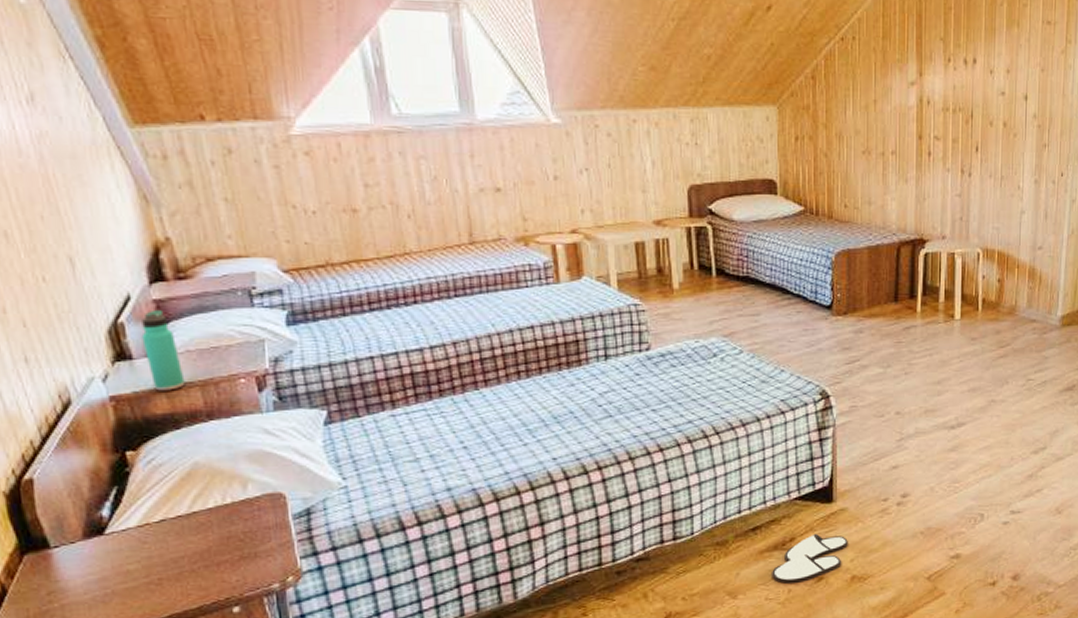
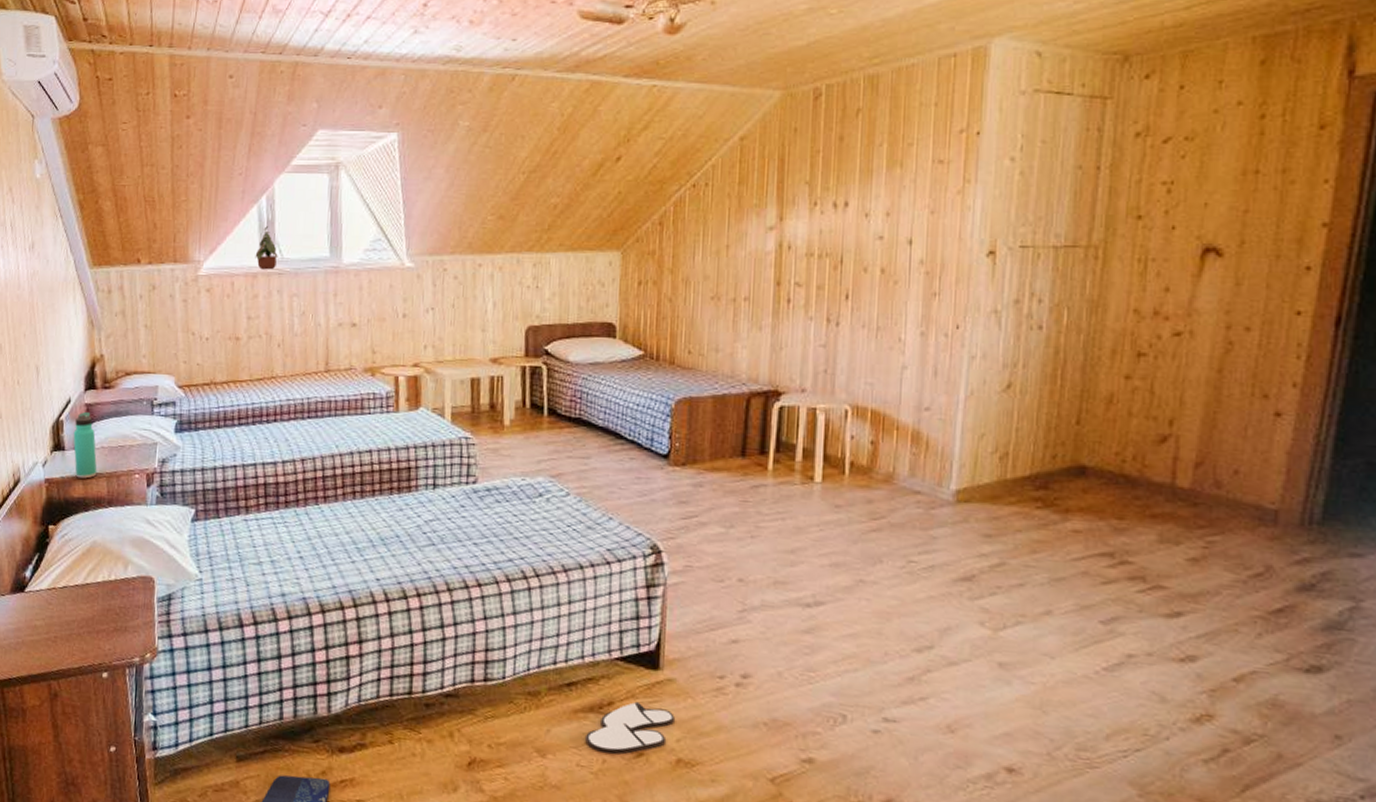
potted plant: none [364,74,395,128] -> present [255,226,278,270]

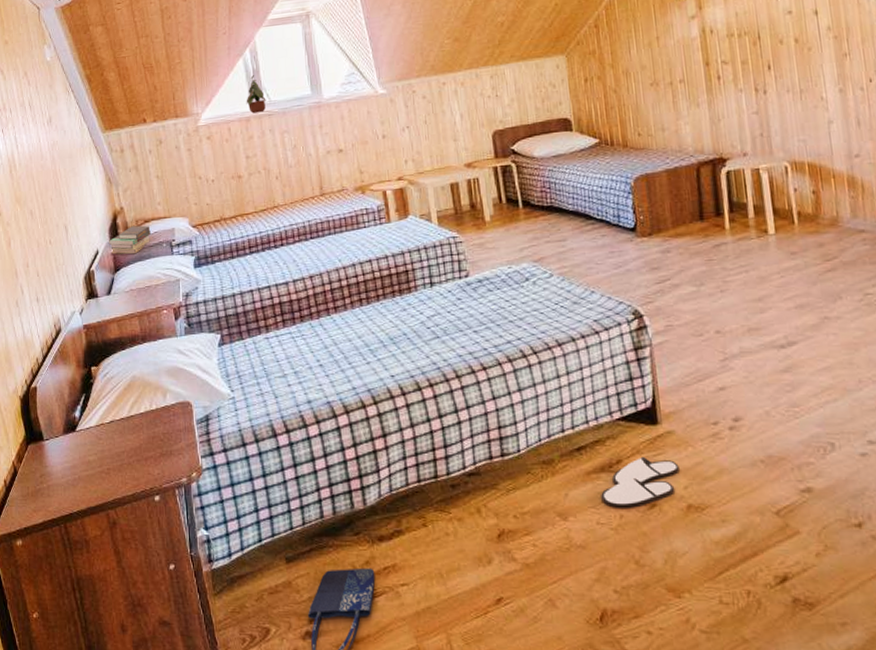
thermos bottle: present [73,411,97,479] -> none [104,259,129,321]
books: none [83,377,131,409] -> present [109,225,151,255]

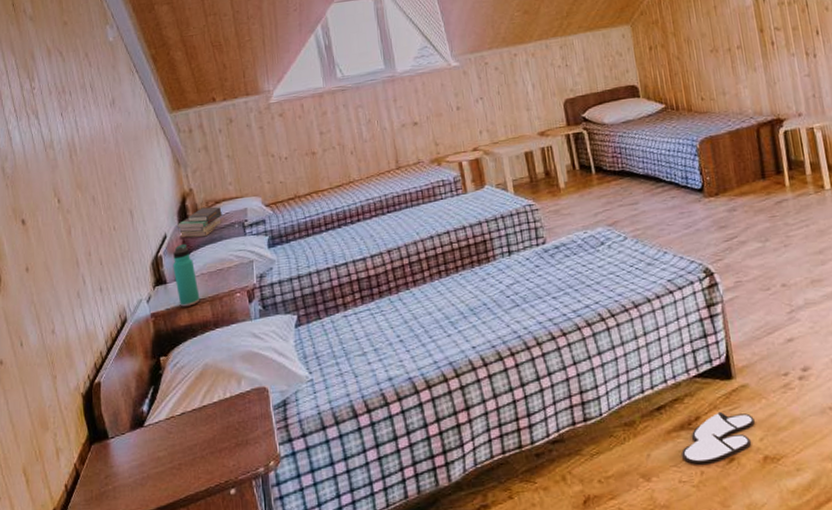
thermos bottle: none [104,259,129,321] -> present [173,243,200,307]
potted plant: present [246,75,266,114] -> none [318,51,339,89]

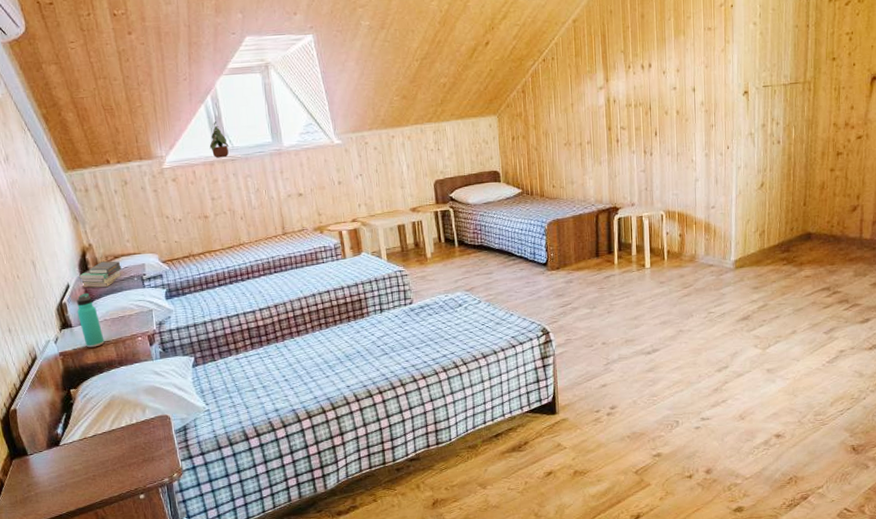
potted plant: none [318,51,339,89] -> present [209,121,229,158]
slippers: present [681,411,755,465] -> none [512,438,570,477]

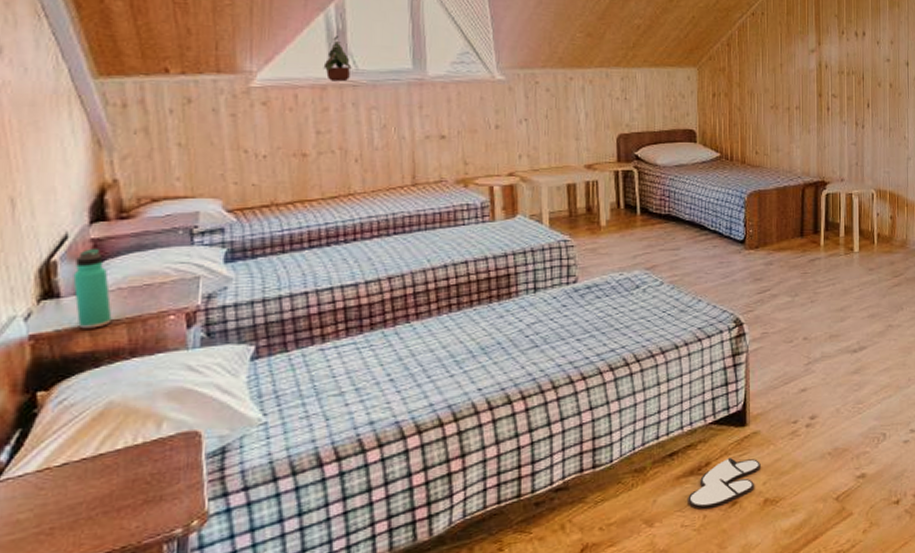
books: present [79,261,121,288] -> none [88,205,160,242]
slippers: none [512,438,570,477] -> present [688,457,761,509]

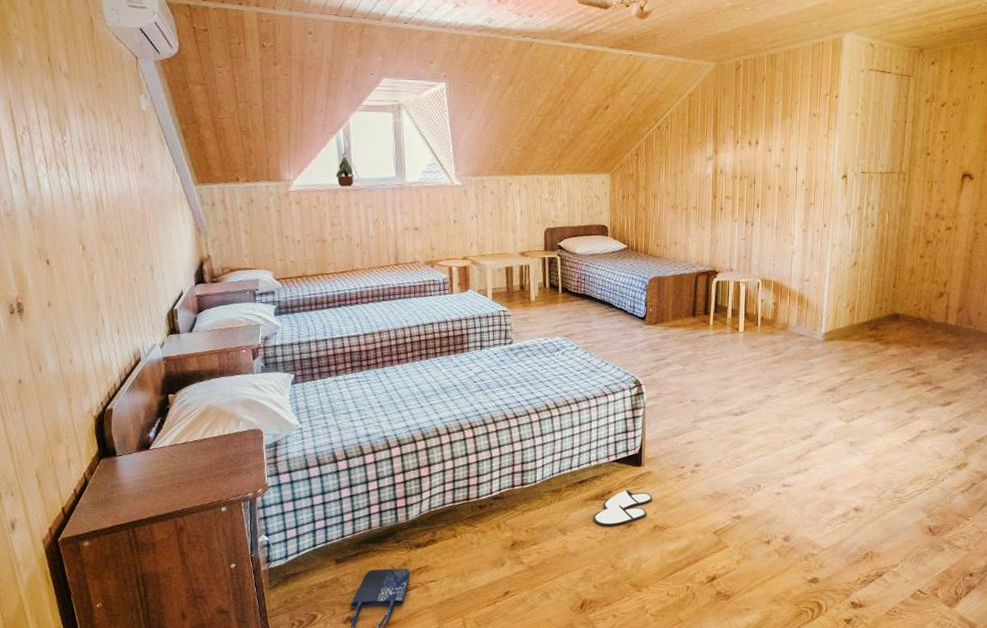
thermos bottle: present [73,248,112,329] -> none [186,301,209,356]

